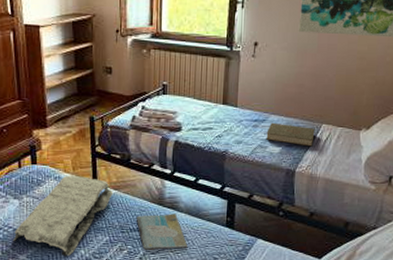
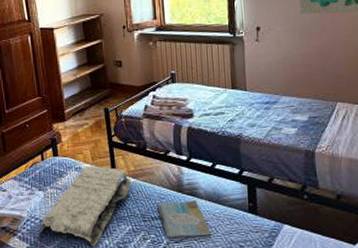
book: present [266,122,315,147] -> none [279,103,331,126]

